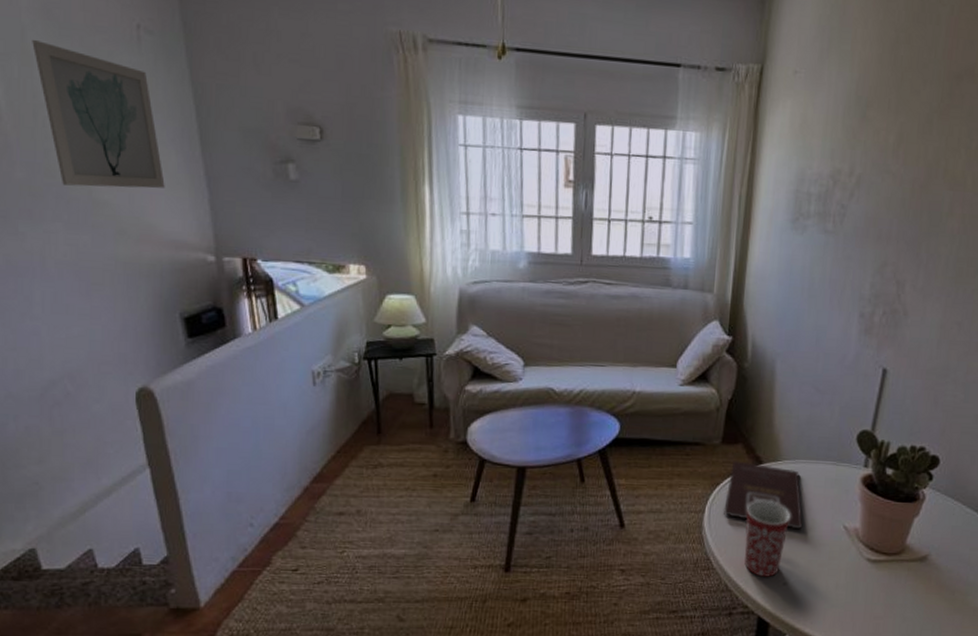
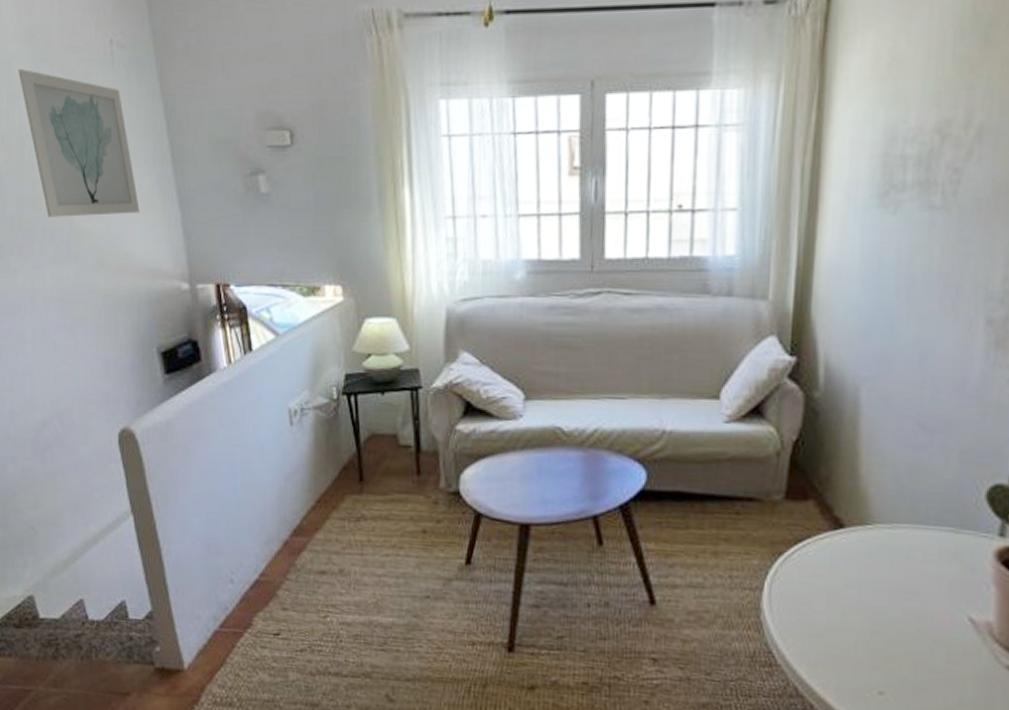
book: present [724,460,803,530] -> none [790,522,906,620]
mug: present [744,499,791,578] -> none [821,576,888,683]

